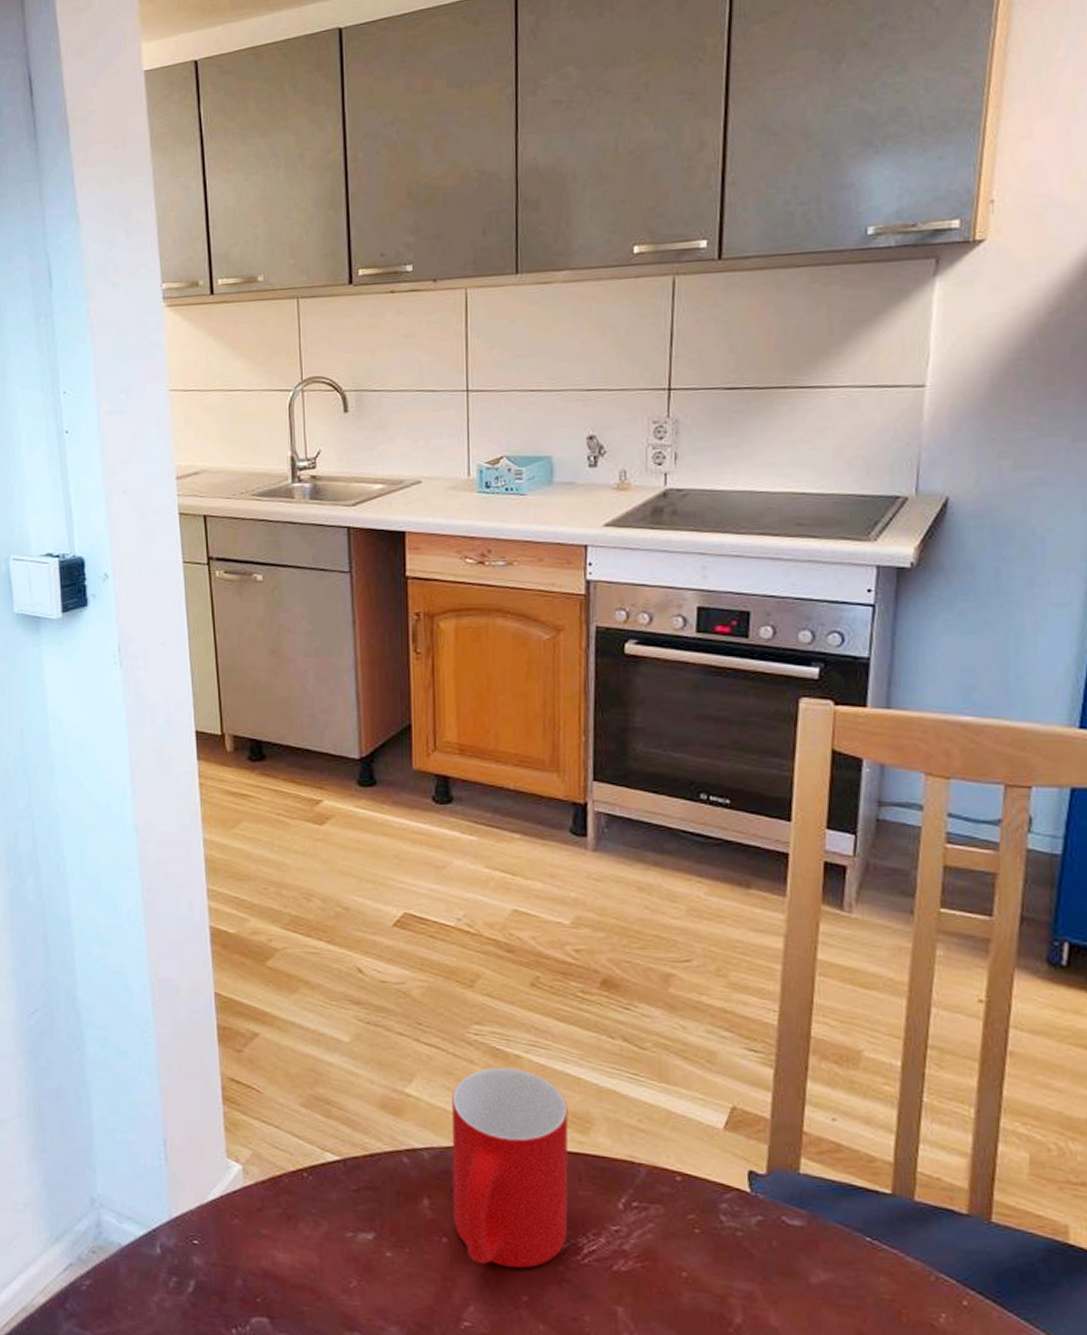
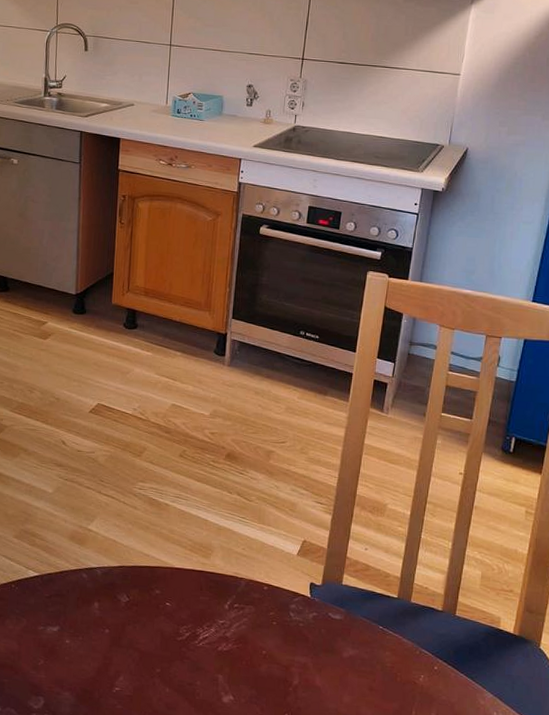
cup: present [451,1067,569,1268] -> none [114,512,198,650]

